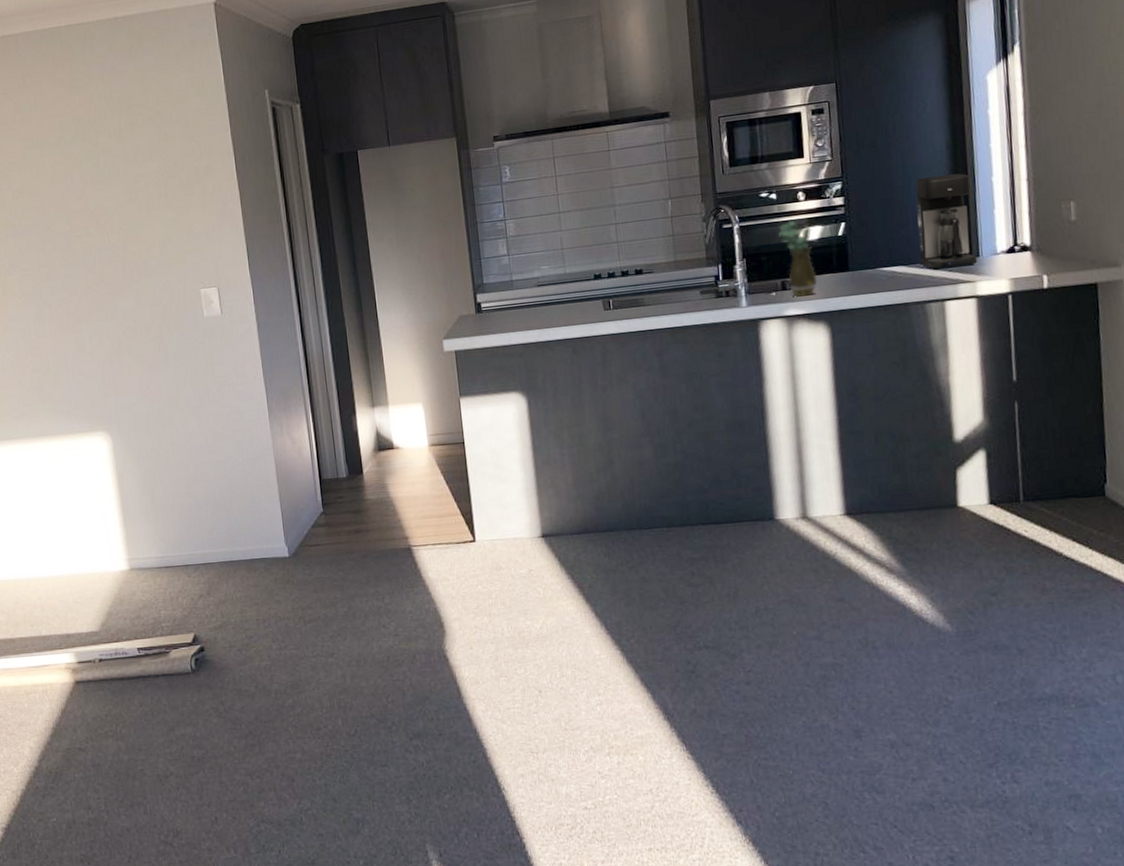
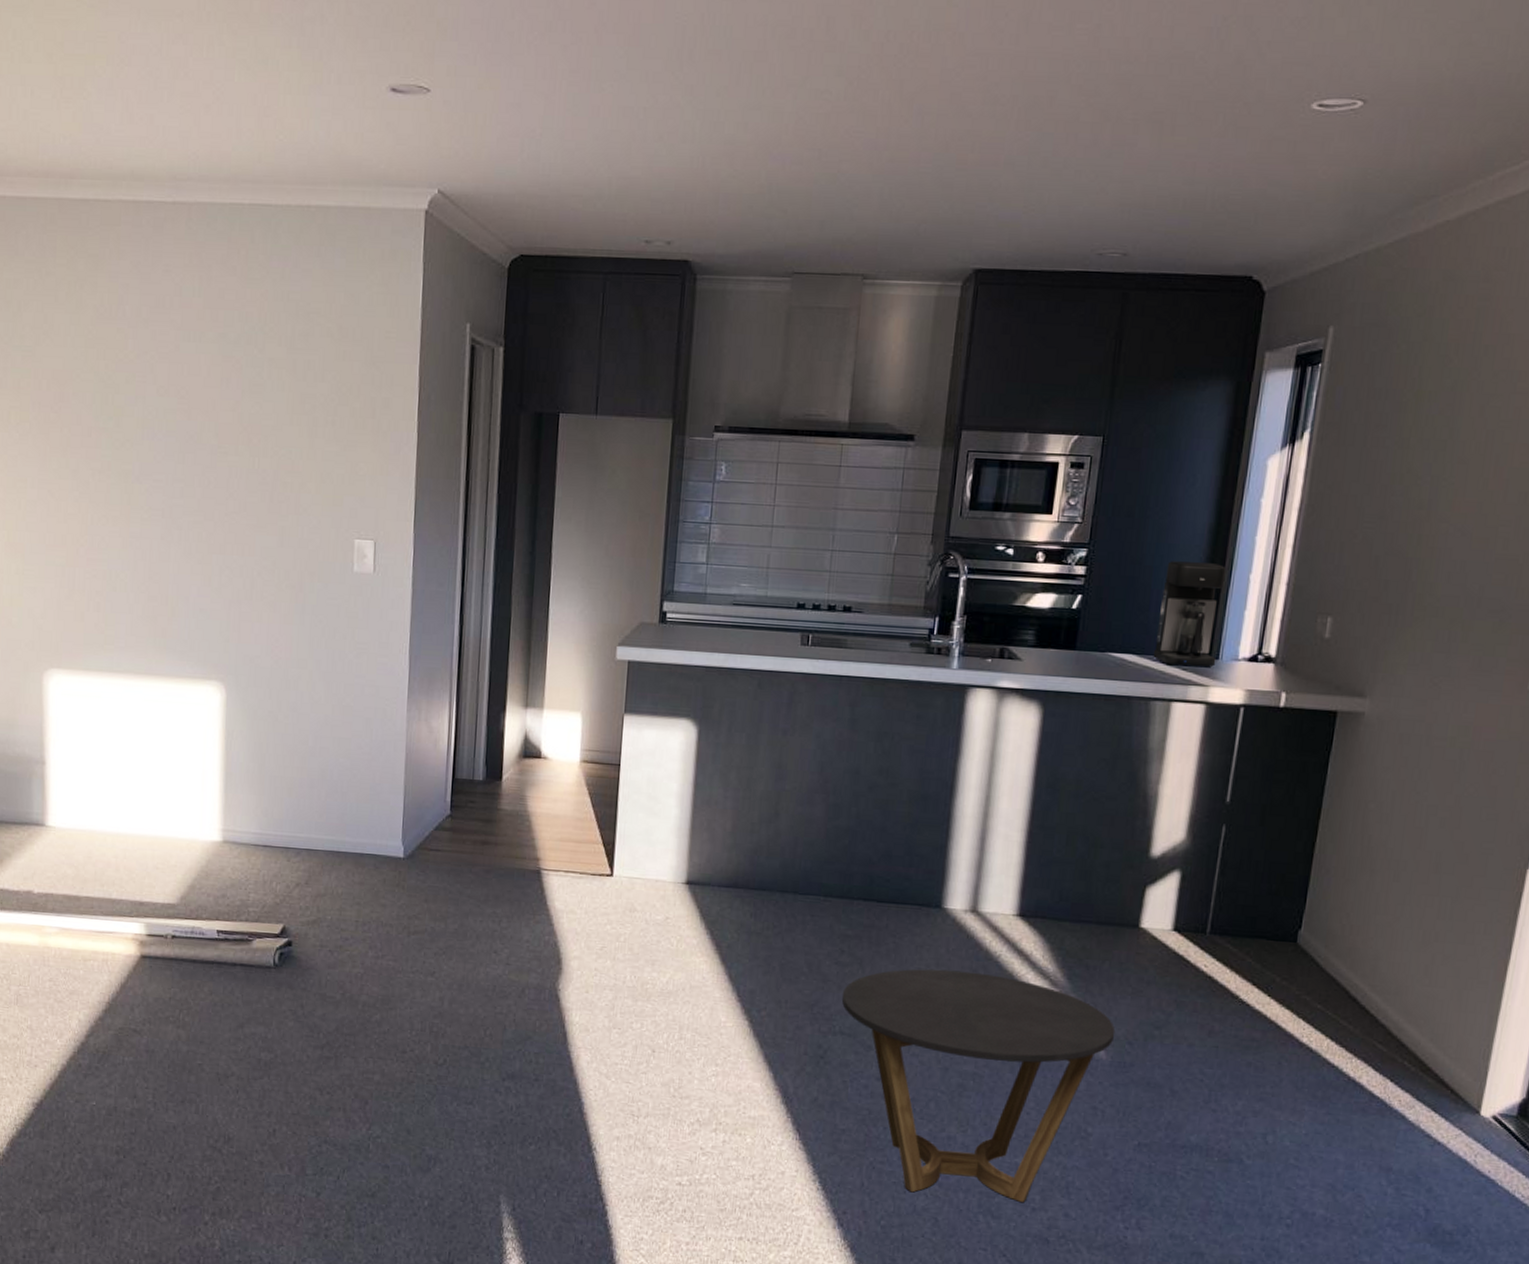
side table: none [699,571,956,782] -> present [841,969,1116,1203]
vase: present [777,219,818,298] -> none [1006,577,1044,670]

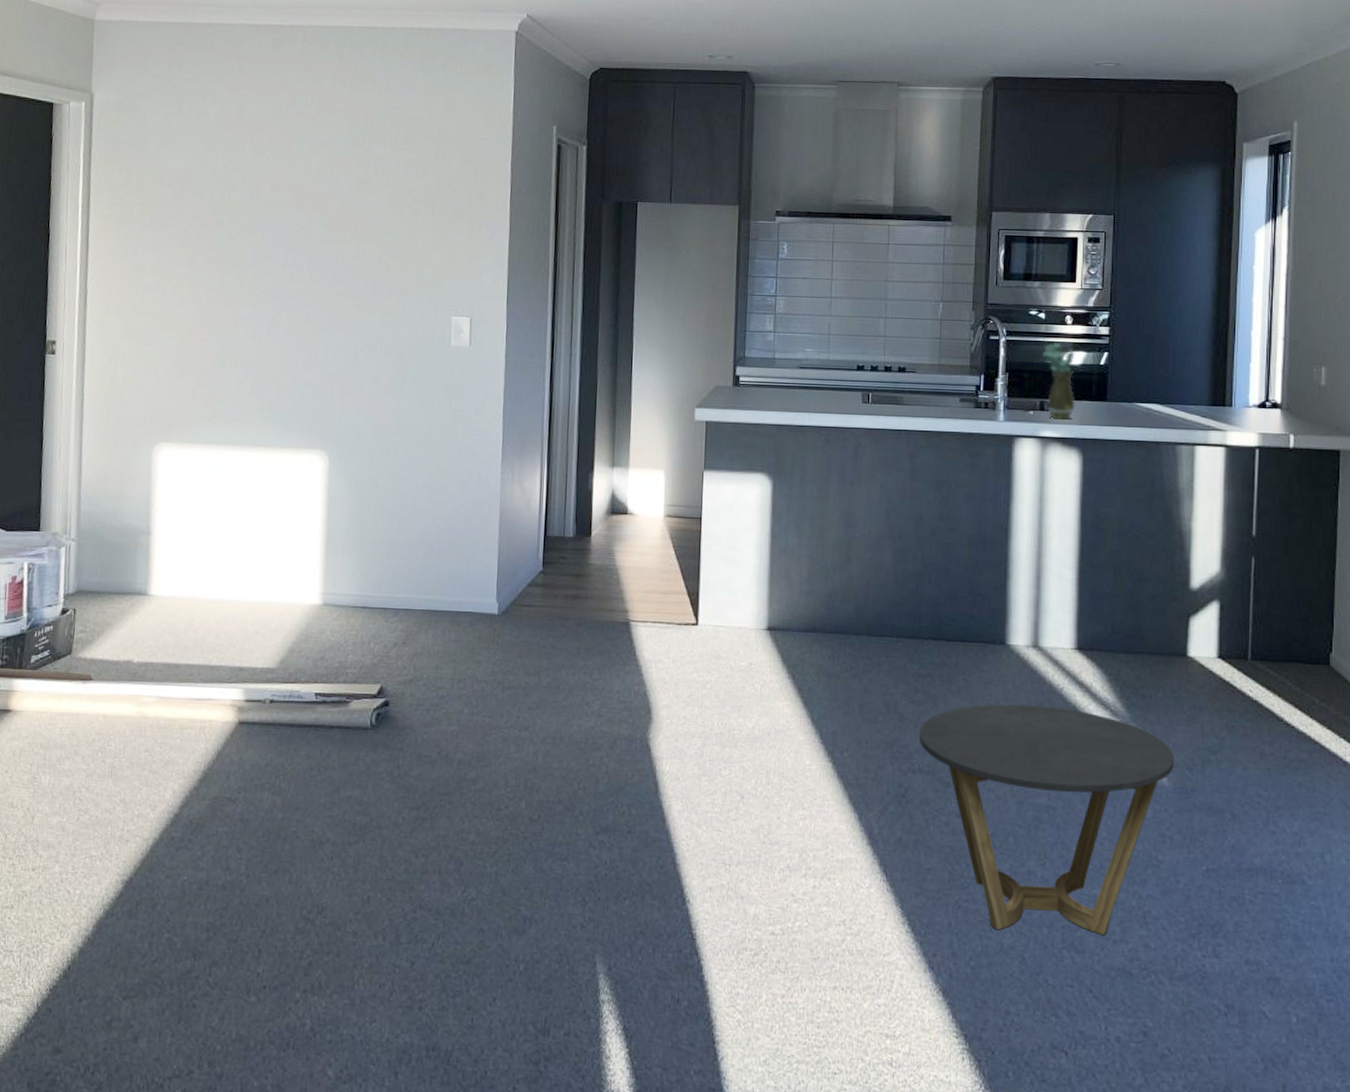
vase: none [1006,577,1044,670] -> present [1043,338,1075,421]
coffee maker: present [1153,561,1227,668] -> none [1175,321,1230,414]

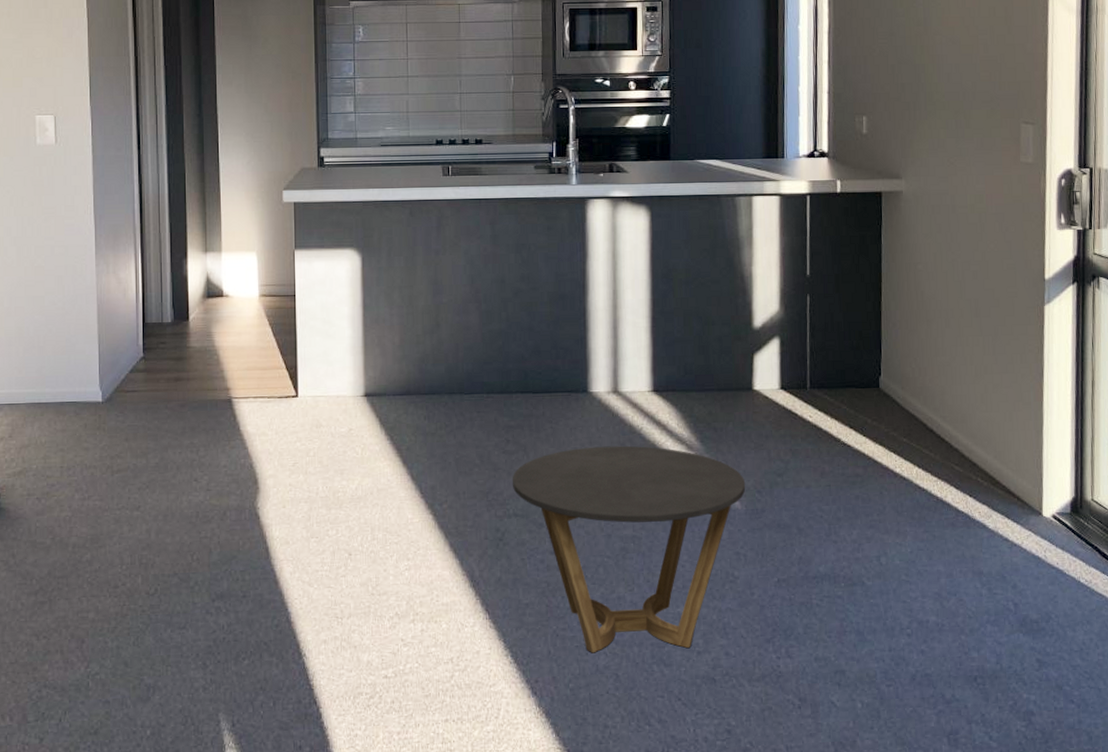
vase: present [1043,338,1075,421] -> none [609,104,642,181]

